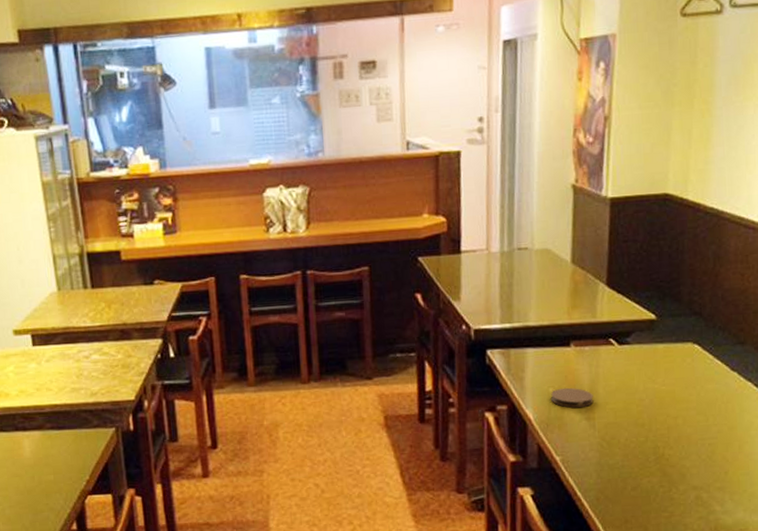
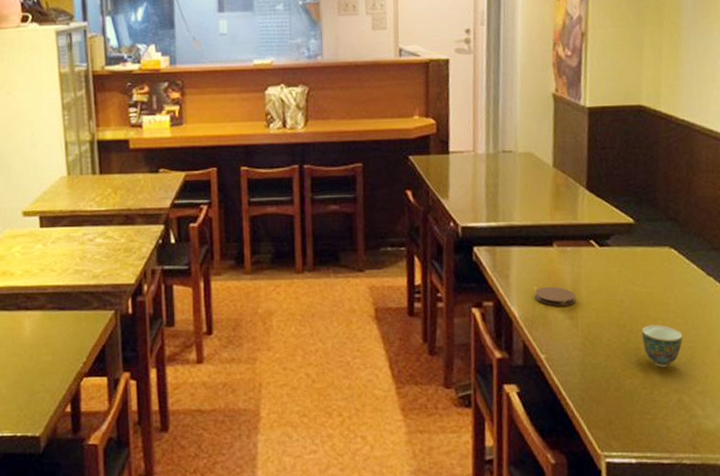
teacup: none [661,422,704,465] -> present [642,325,683,367]

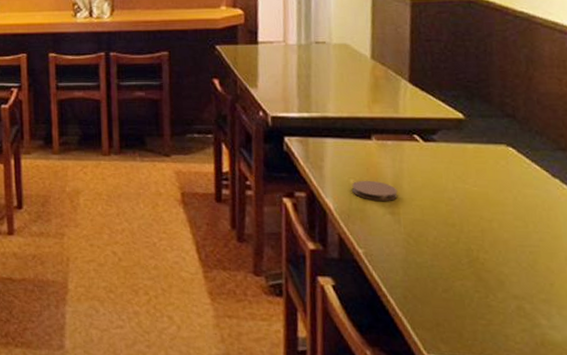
teacup: present [642,325,683,367] -> none [474,226,523,271]

